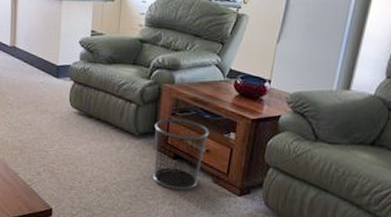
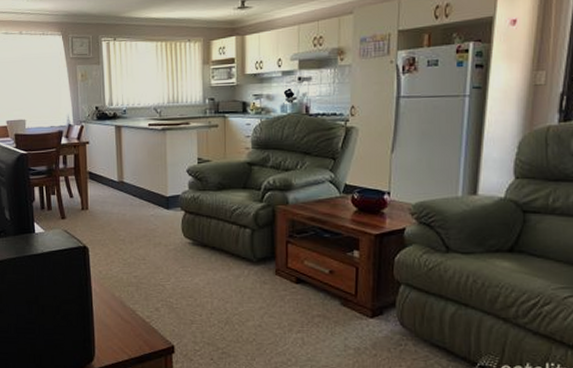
waste bin: present [152,118,209,191] -> none [272,240,331,316]

